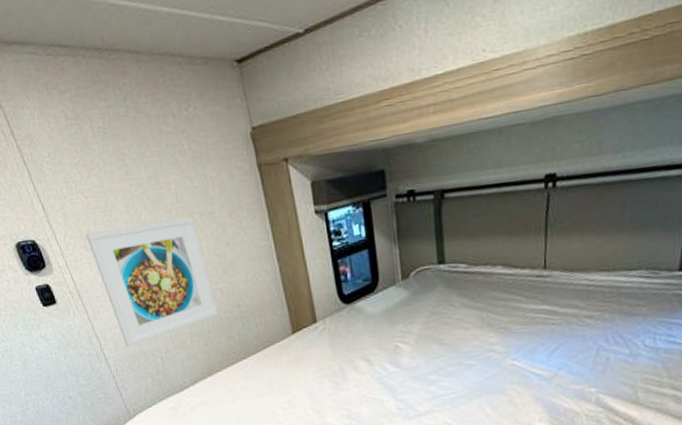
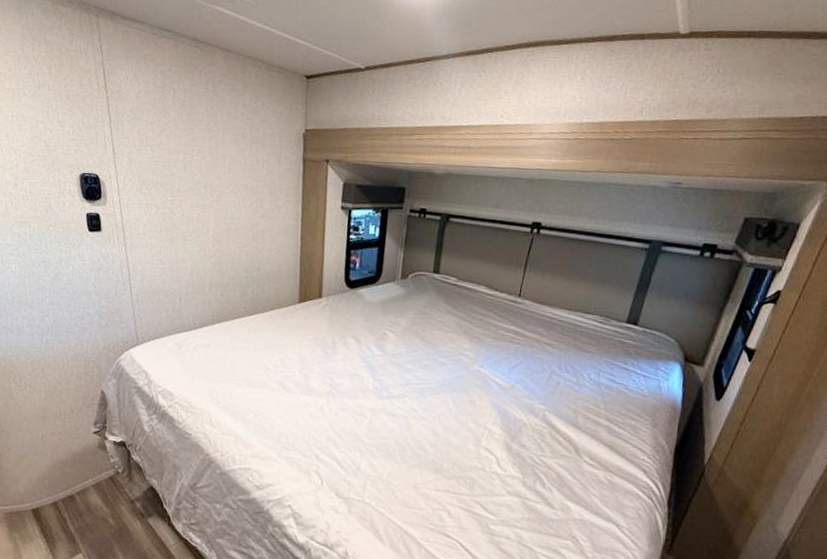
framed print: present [86,217,219,348] -> none [143,180,240,283]

